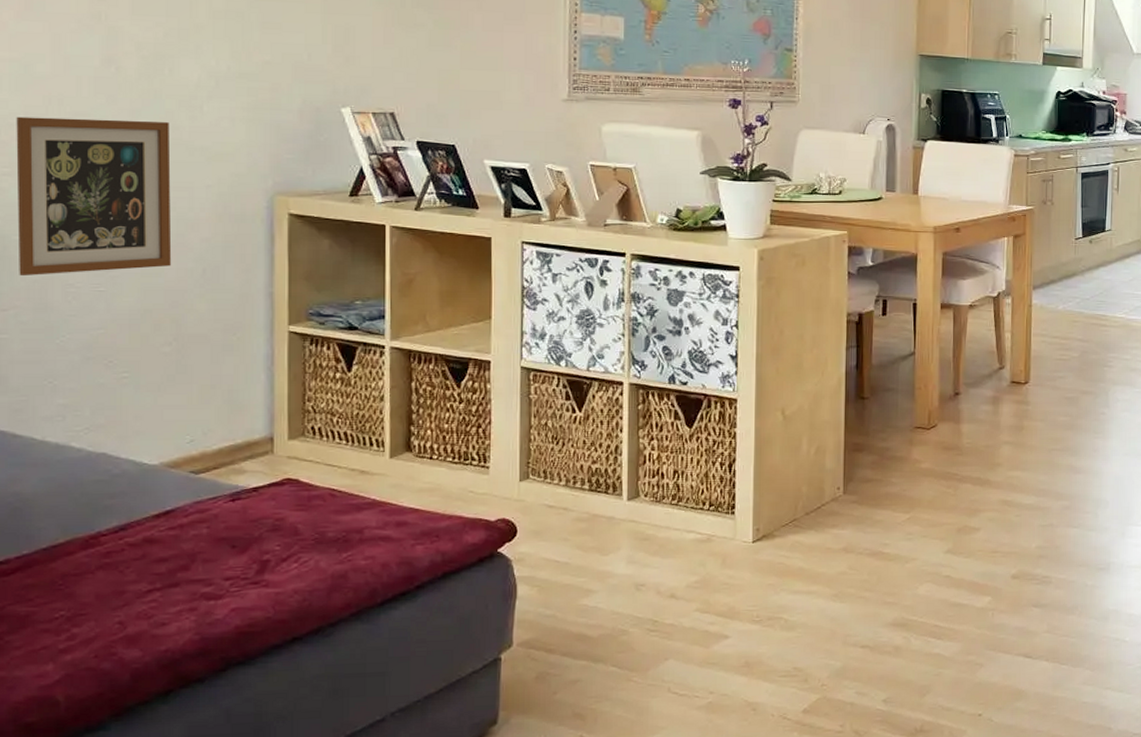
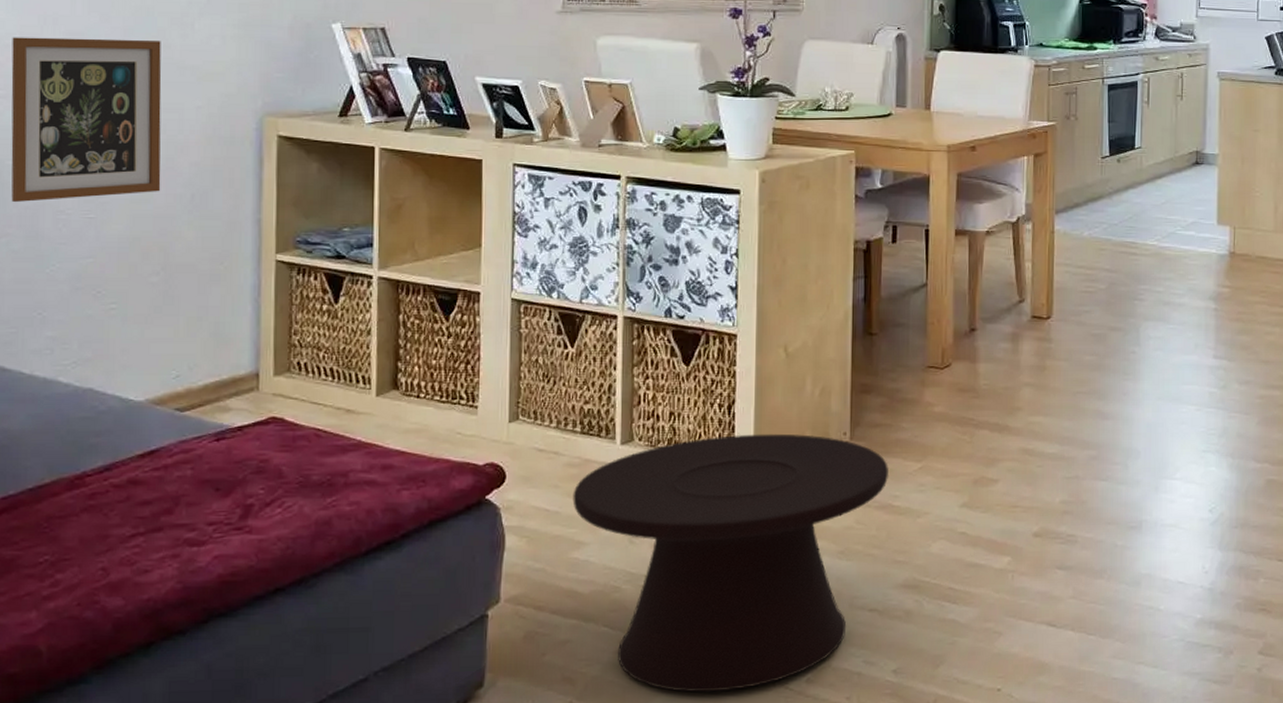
side table: none [581,489,880,724] -> present [572,433,889,693]

